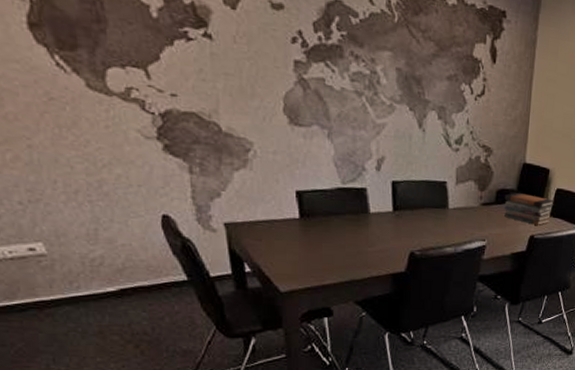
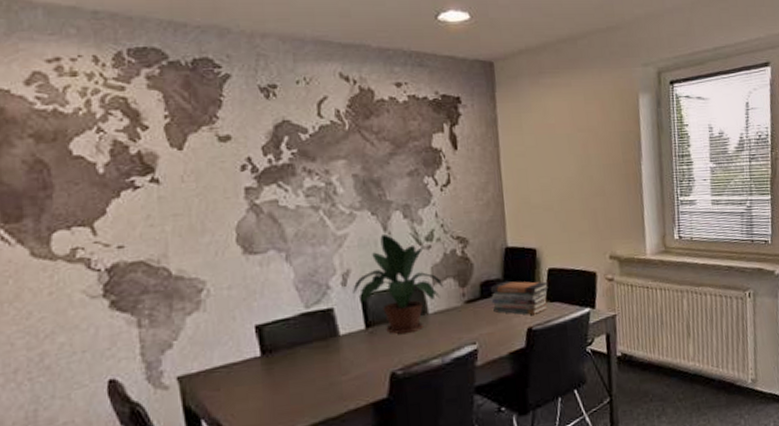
potted plant: none [385,129,465,222] -> present [353,233,444,334]

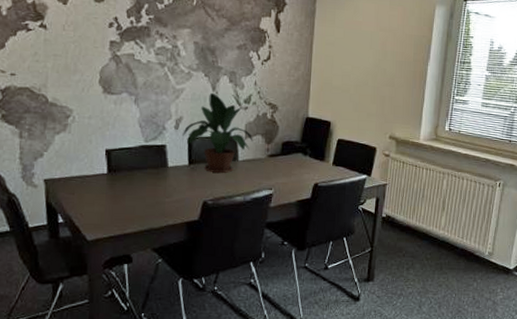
book stack: present [490,281,549,315] -> none [289,144,336,174]

